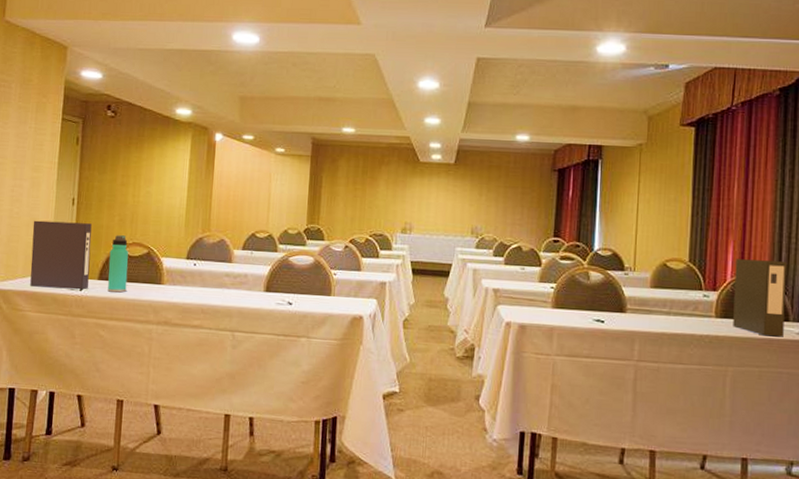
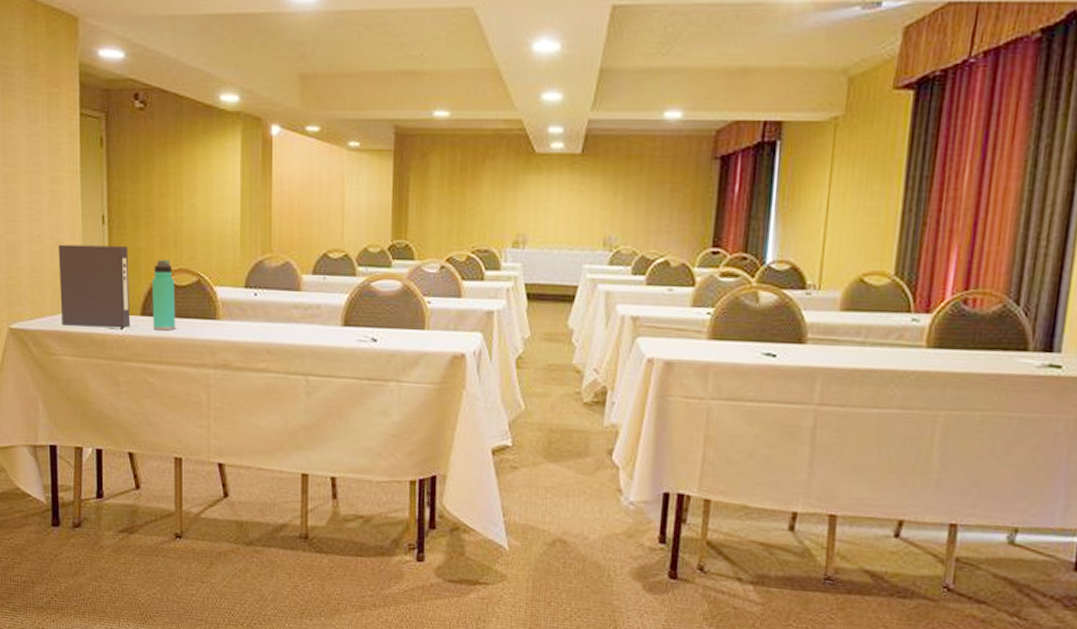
binder: present [733,259,787,337] -> none [949,270,1031,372]

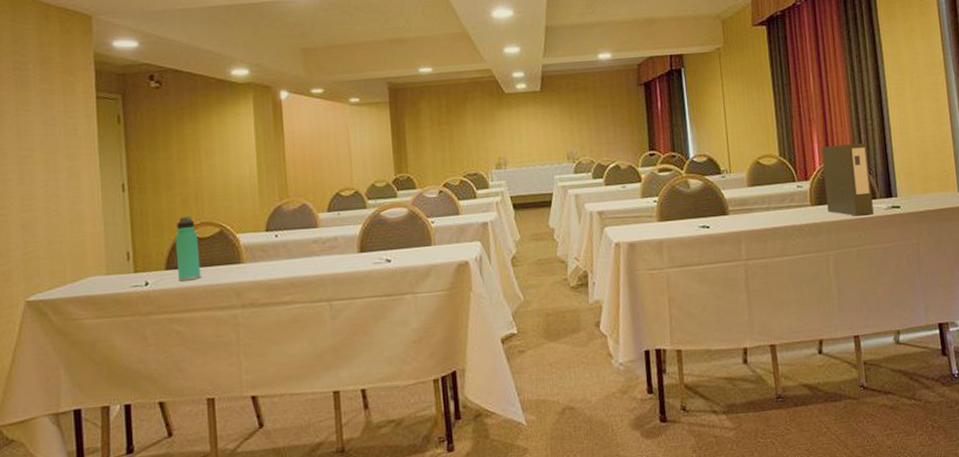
binder: present [58,244,130,329] -> none [77,209,155,290]
binder: none [949,270,1031,372] -> present [821,143,874,216]

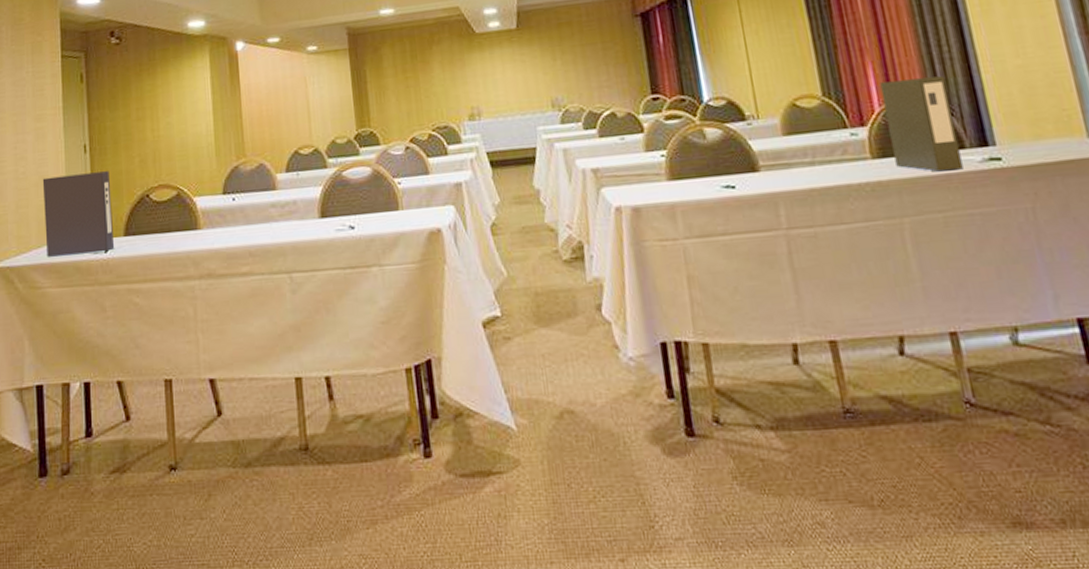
binder: none [77,209,155,290] -> present [42,171,114,257]
thermos bottle: present [175,216,201,282] -> none [133,178,159,249]

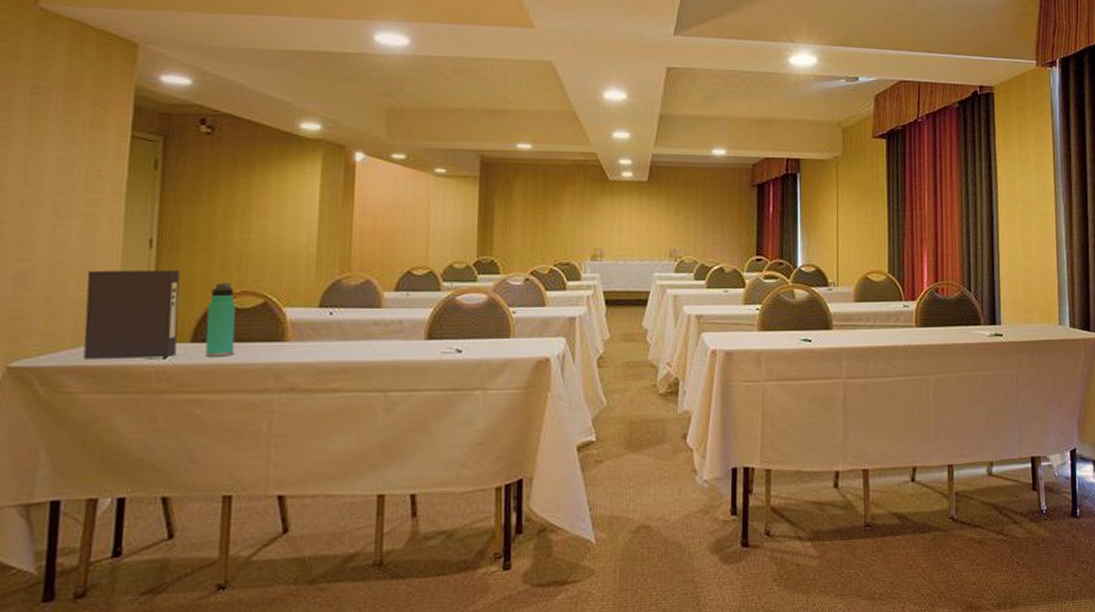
thermos bottle: none [133,178,159,249] -> present [205,283,236,357]
binder: present [880,76,963,172] -> none [930,267,977,341]

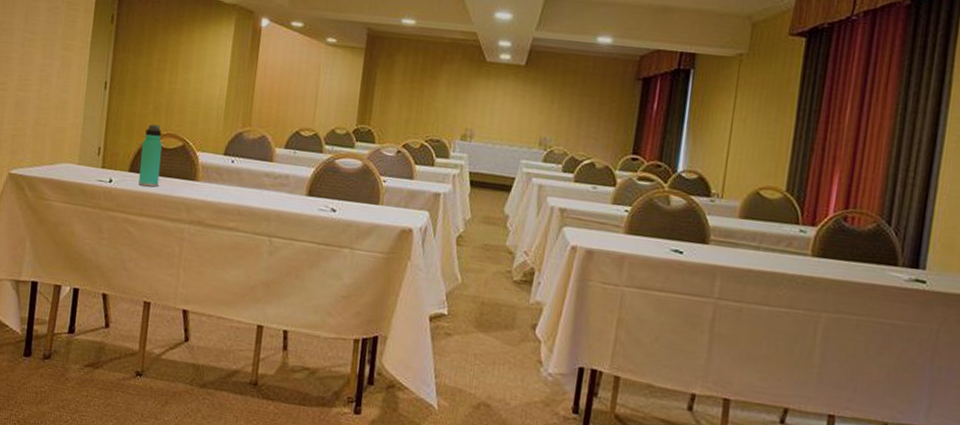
binder: present [83,270,180,359] -> none [57,103,124,182]

